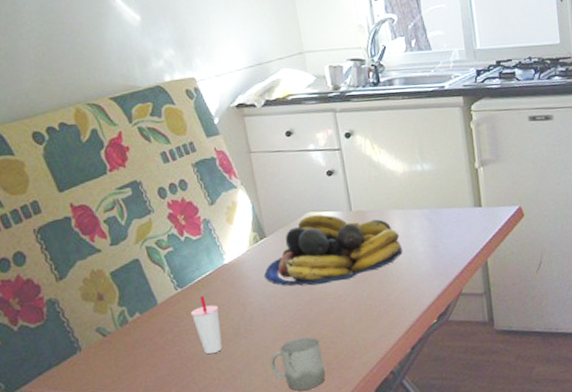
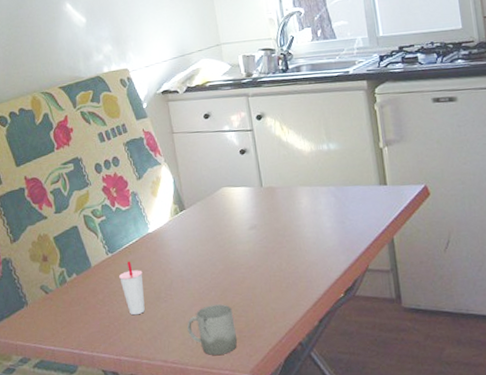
fruit bowl: present [264,214,403,286] -> none [183,189,310,256]

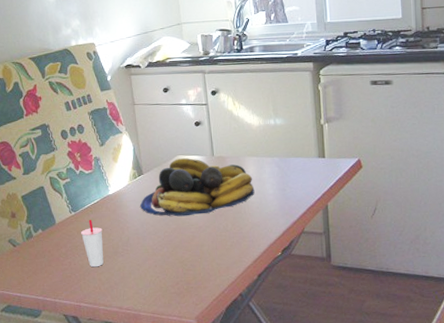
fruit bowl: none [183,189,310,256] -> present [140,157,255,217]
cup: present [187,304,238,355] -> none [141,259,186,303]

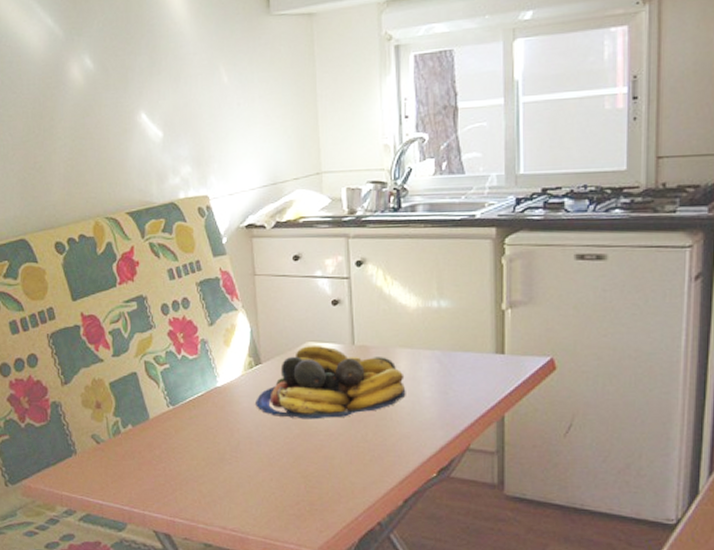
cup: present [81,219,104,268] -> none [180,416,207,476]

